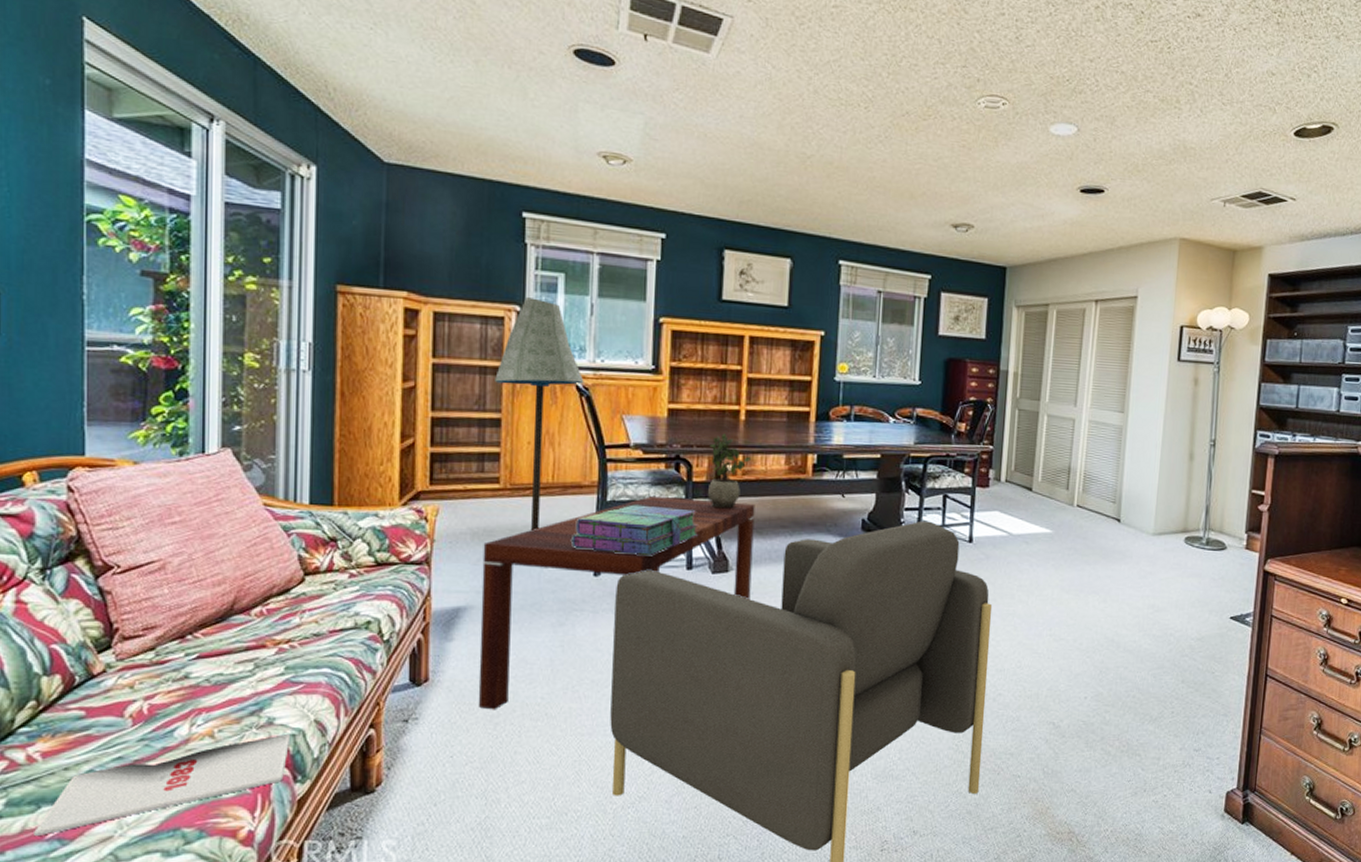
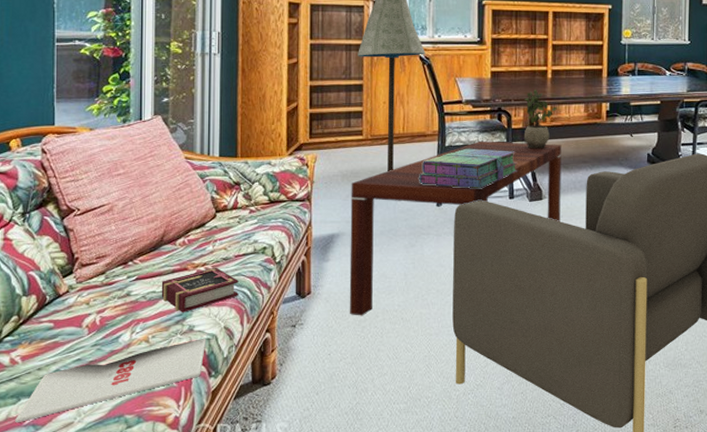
book: none [230,645,334,701] -> present [161,267,239,312]

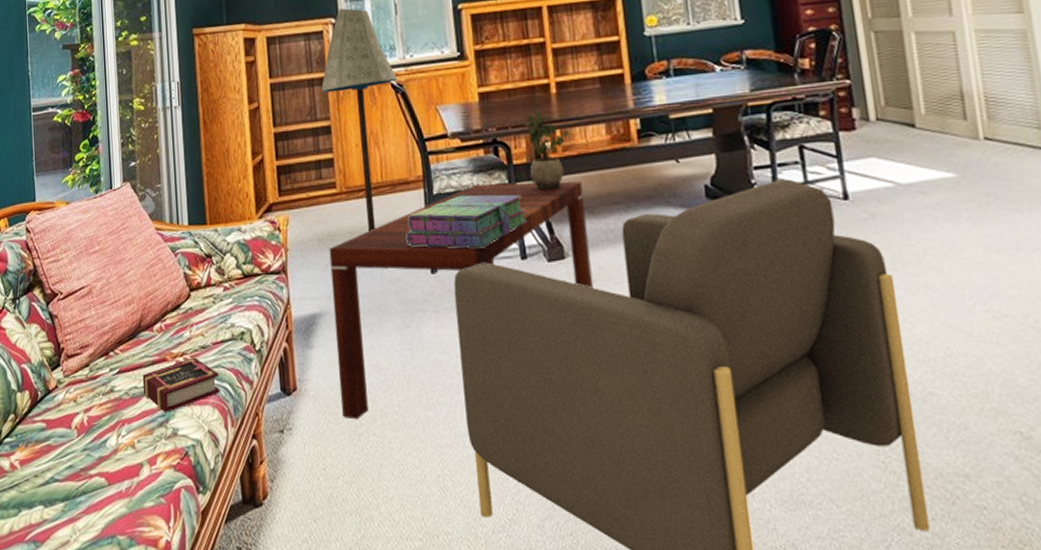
magazine: present [15,339,207,423] -> none [17,445,192,538]

